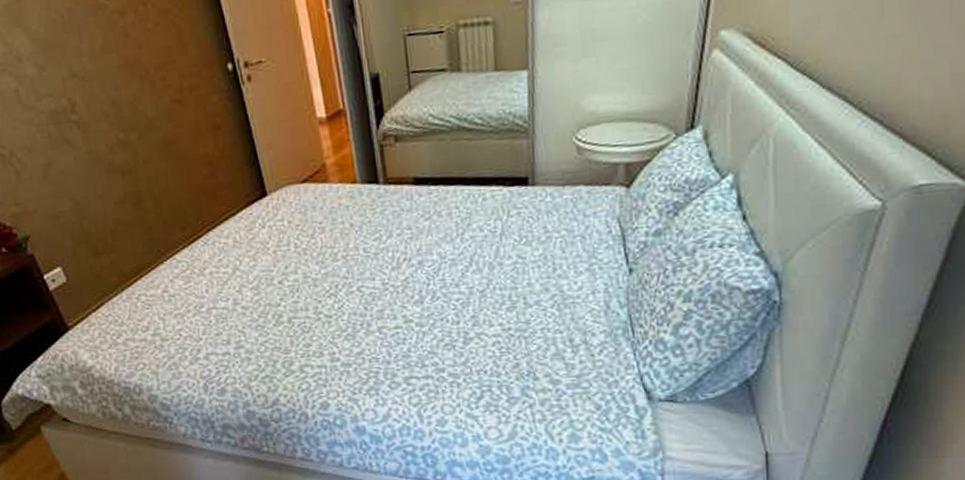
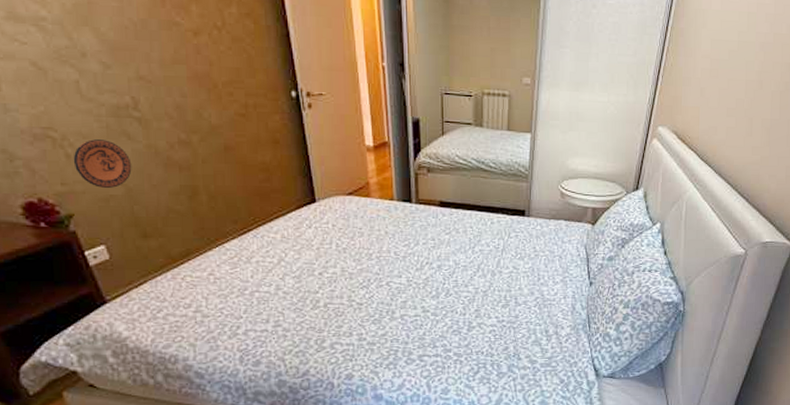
decorative plate: none [22,150,77,204] -> present [73,139,132,188]

